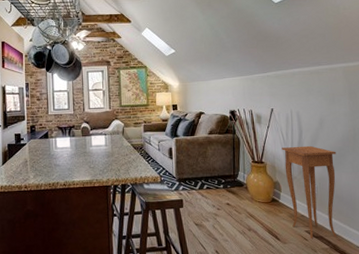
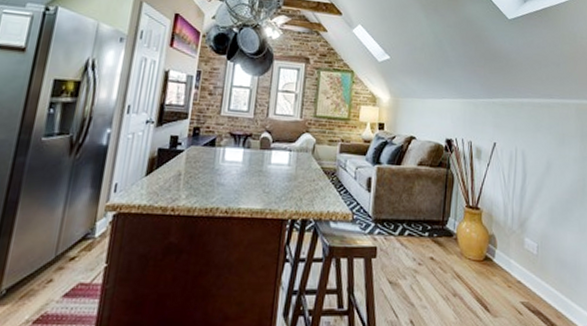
side table: present [282,145,337,239] -> none [501,192,563,314]

